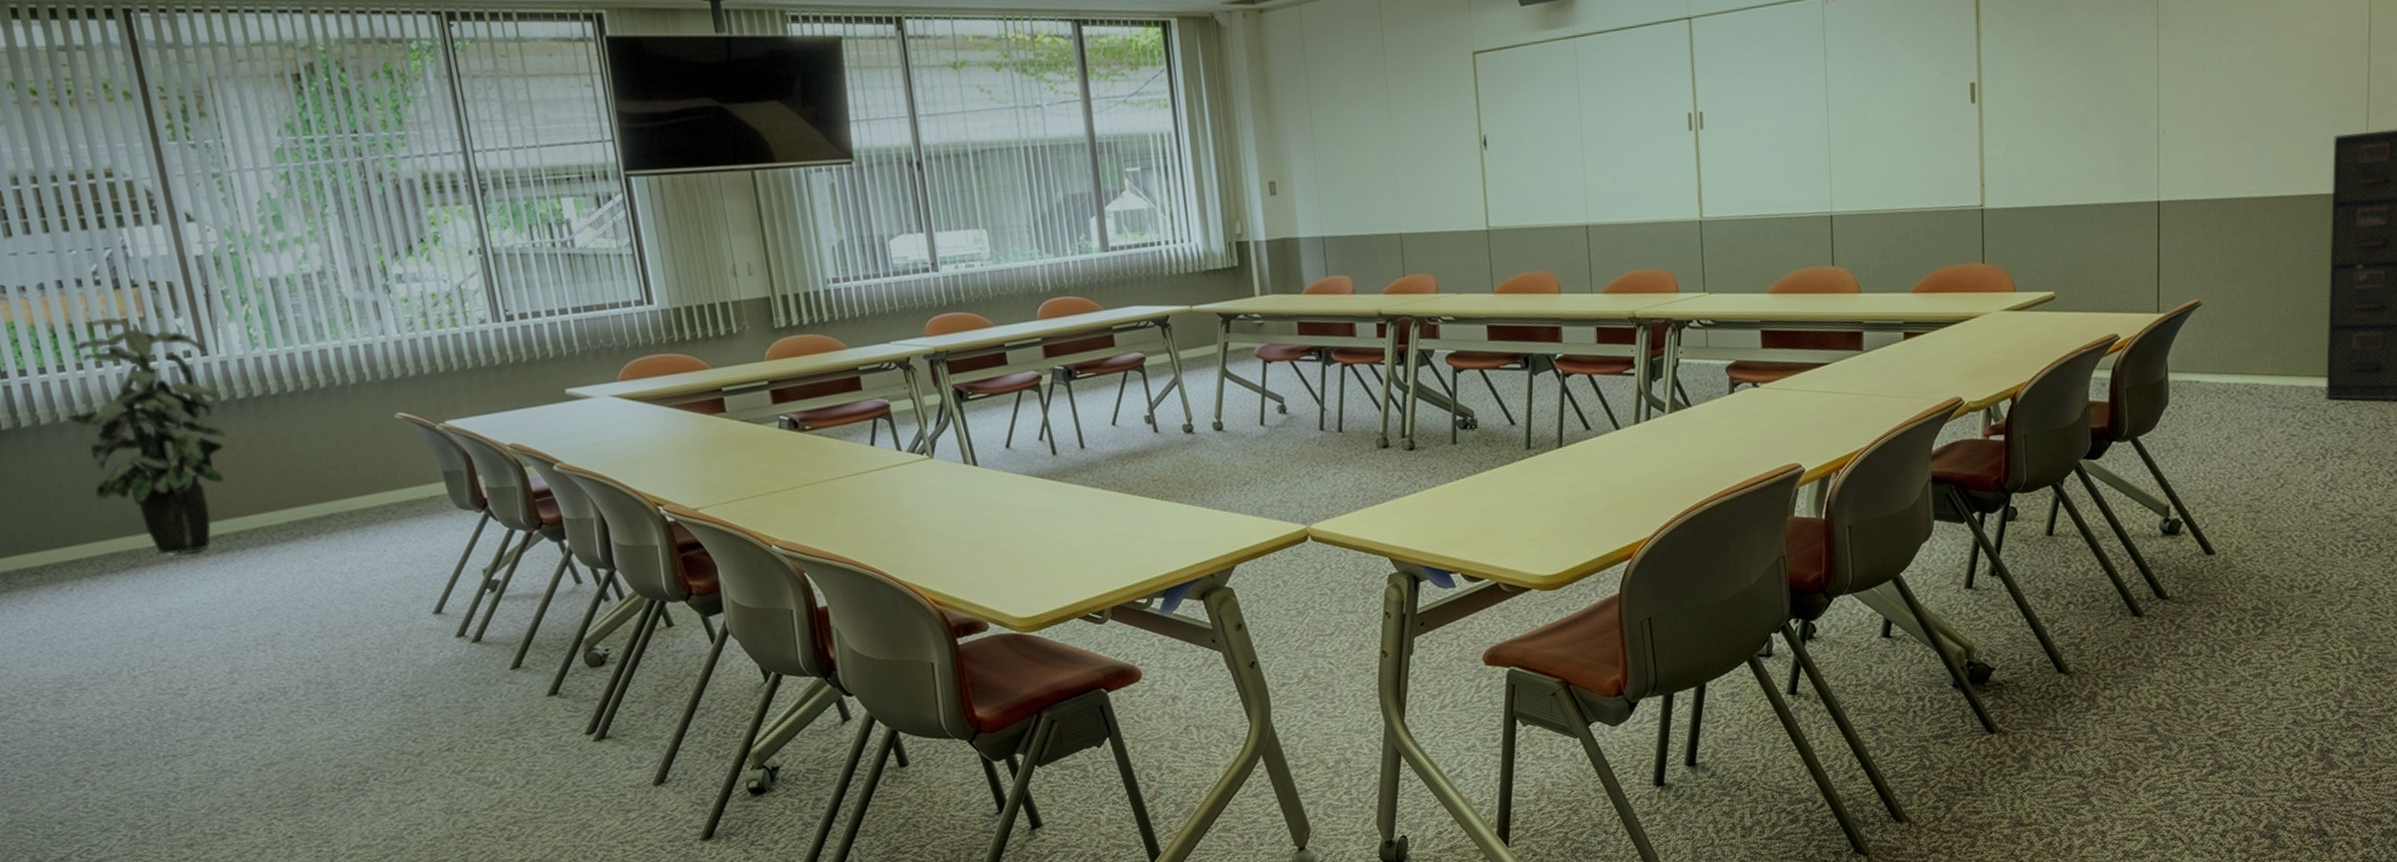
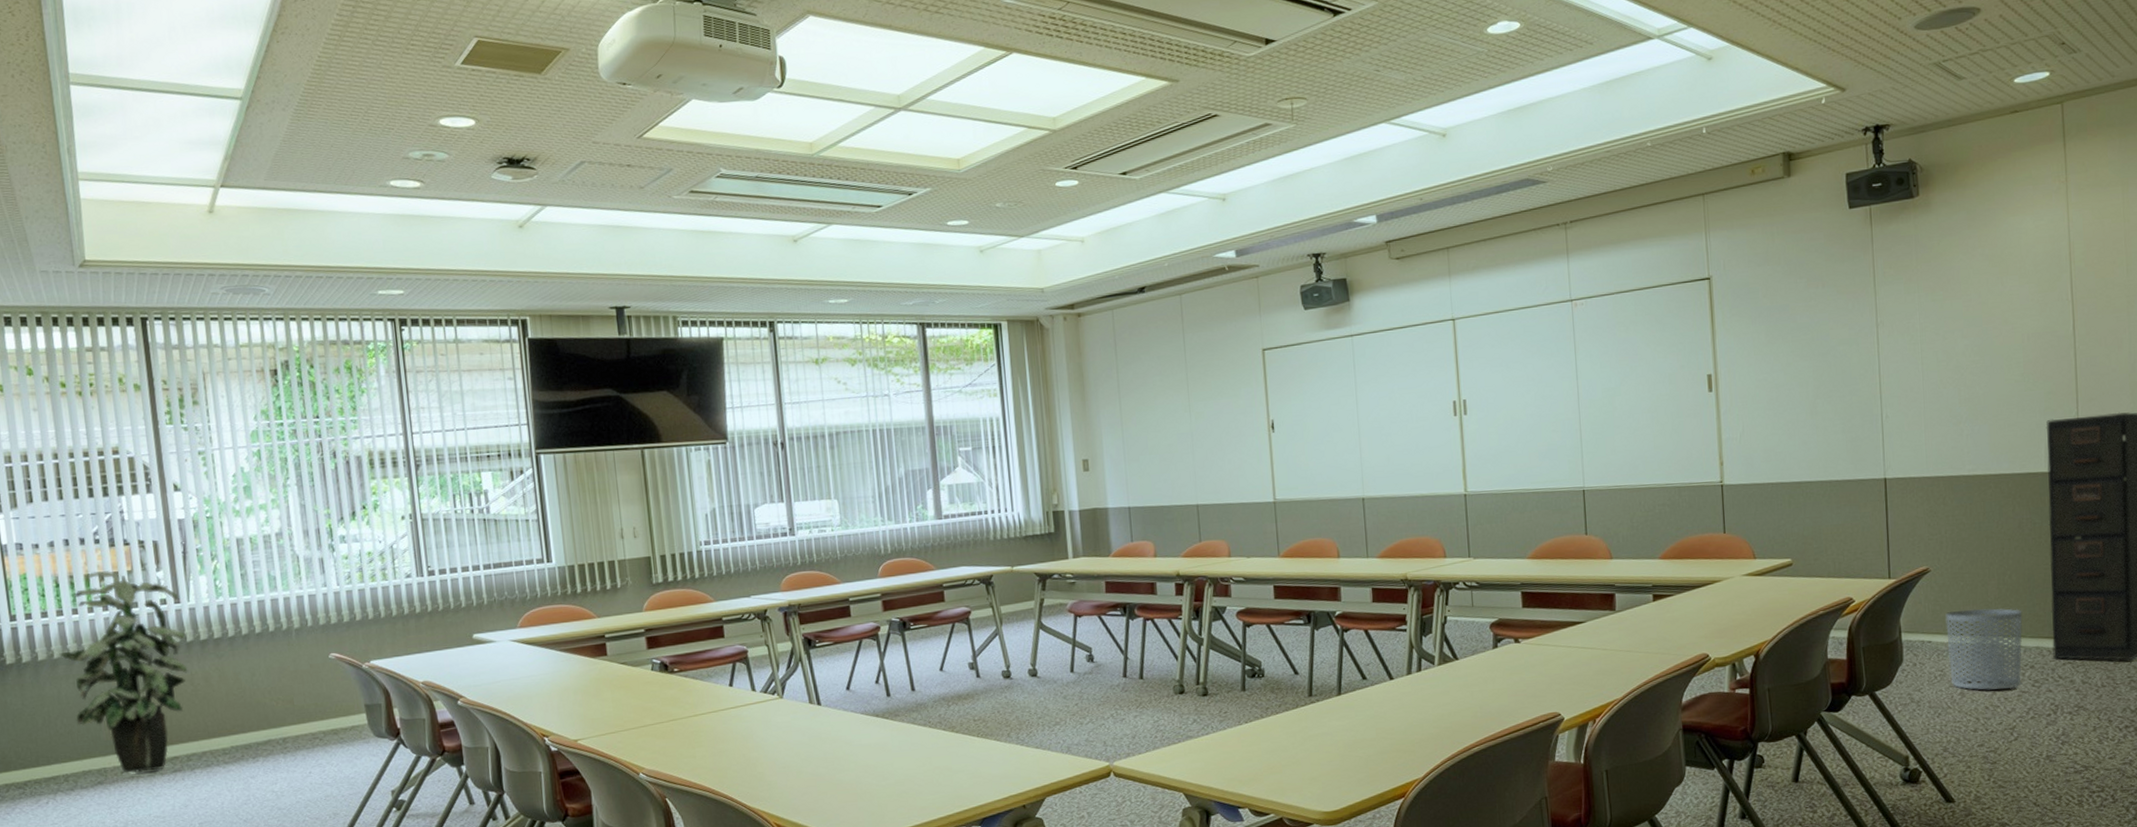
waste bin: none [2215,345,2296,434] -> present [1945,608,2023,690]

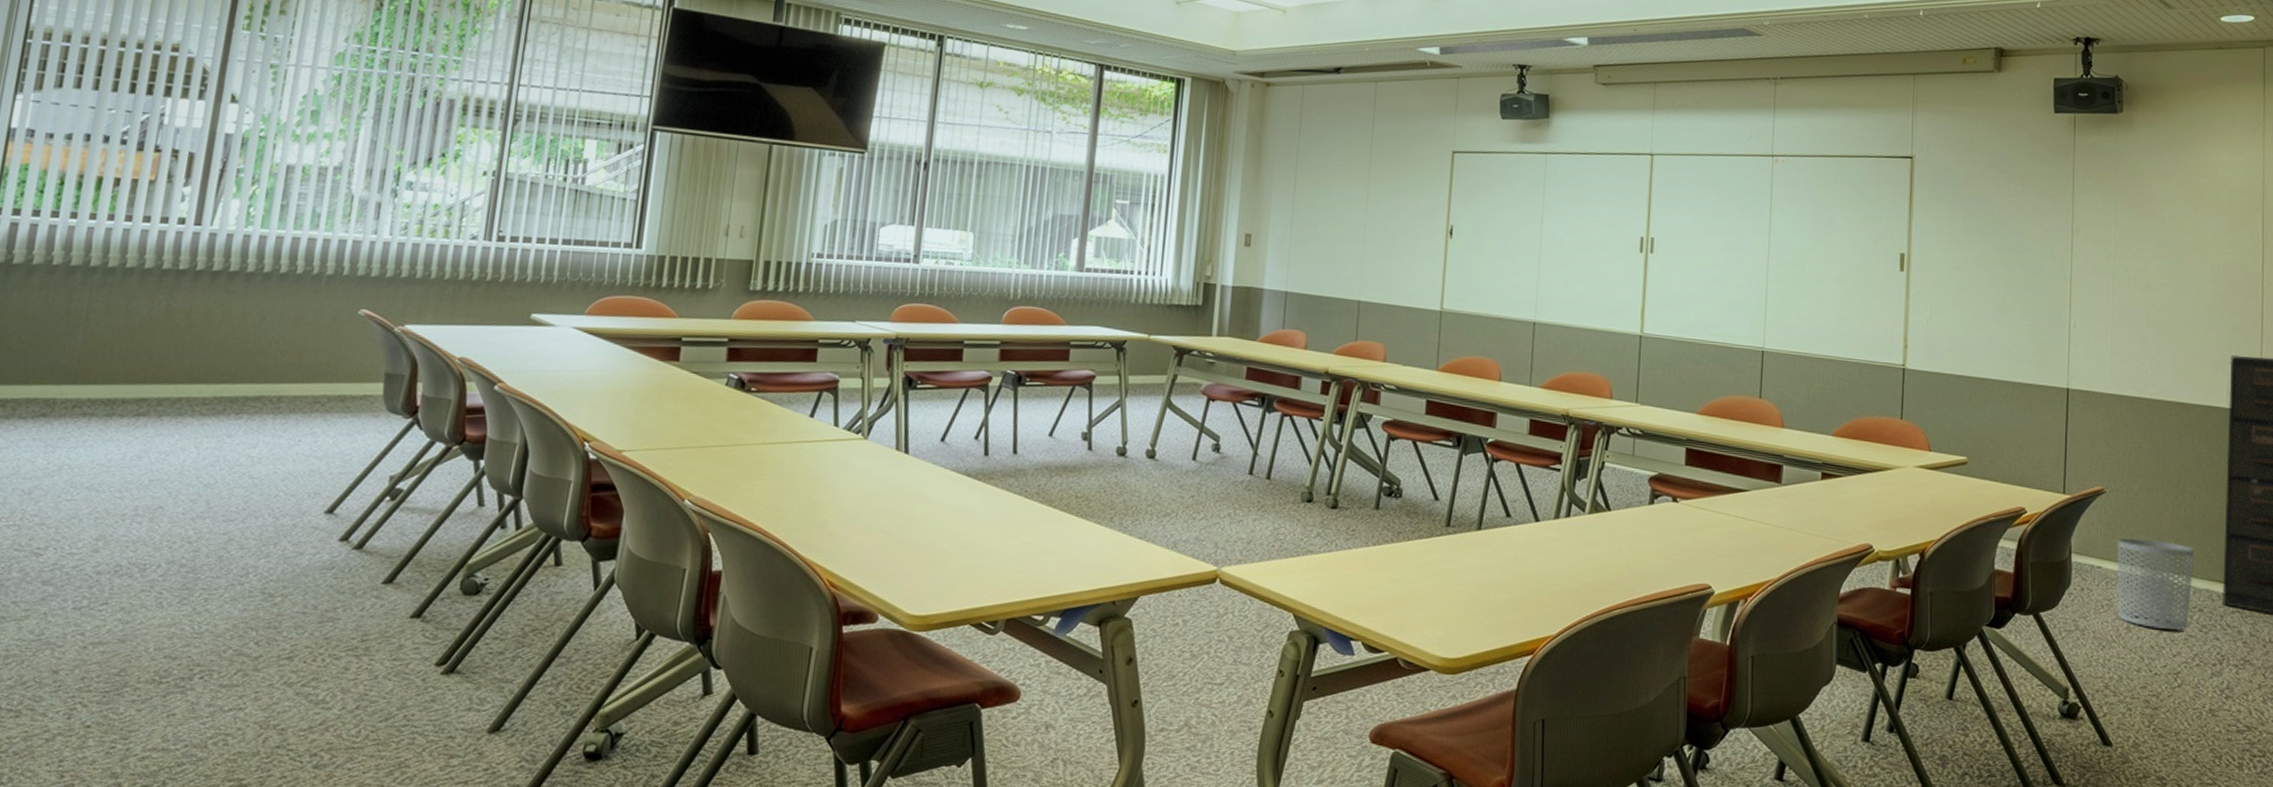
indoor plant: present [58,571,188,773] -> none [36,175,202,410]

